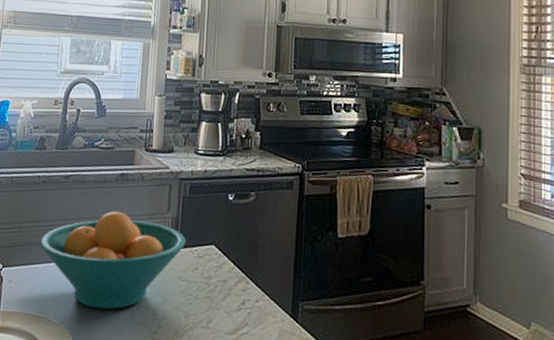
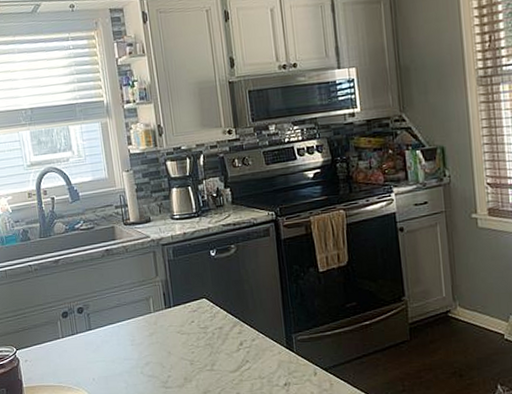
fruit bowl: present [40,211,186,310] -> none [45,283,179,371]

